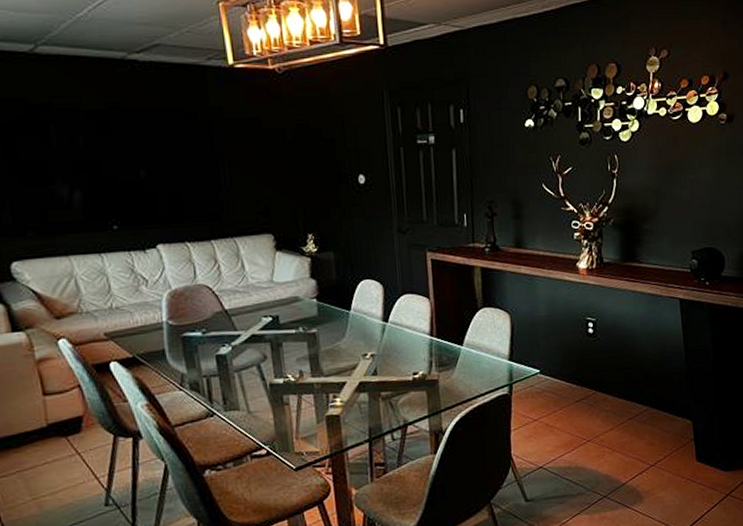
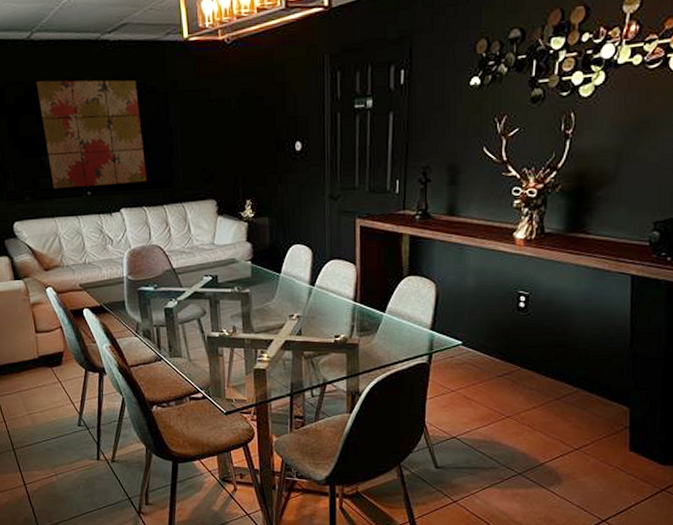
wall art: none [42,100,189,223] -> present [36,80,147,189]

